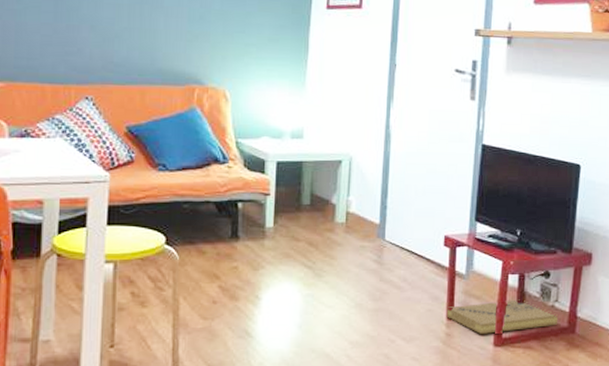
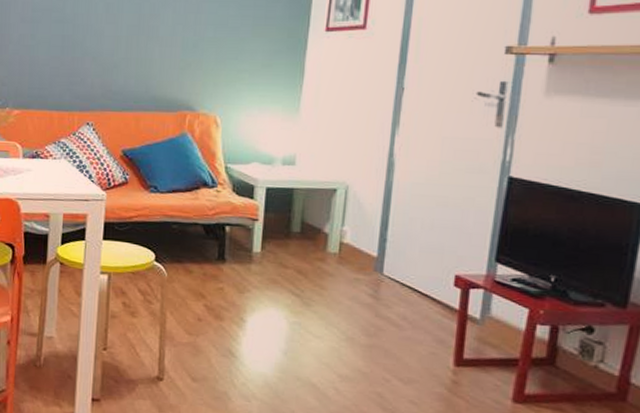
cardboard box: present [446,299,559,334] -> none [453,352,604,390]

